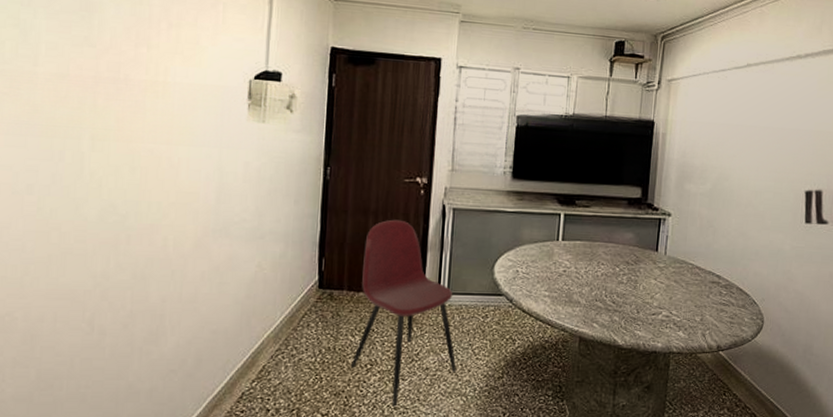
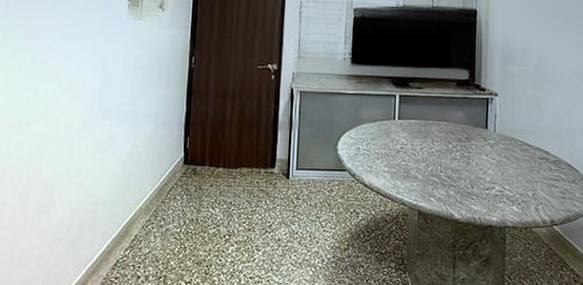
dining chair: present [351,219,456,407] -> none [212,102,306,276]

